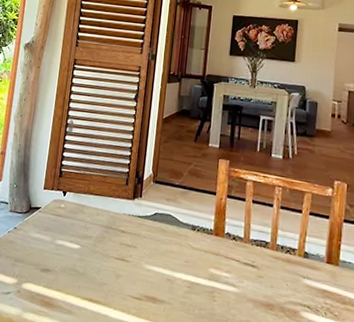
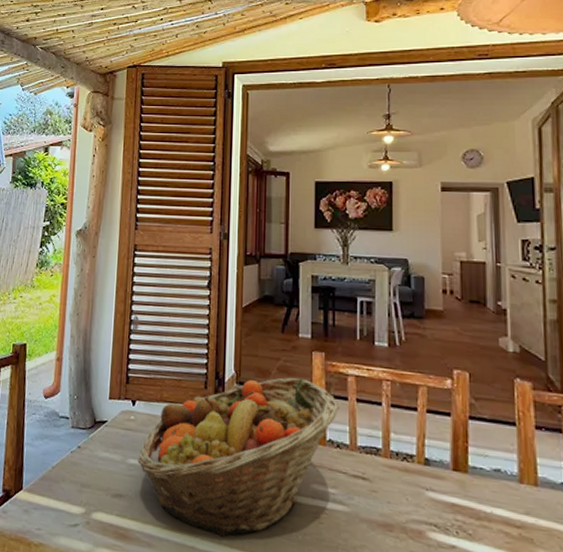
fruit basket: none [64,179,238,309] -> present [137,377,339,537]

